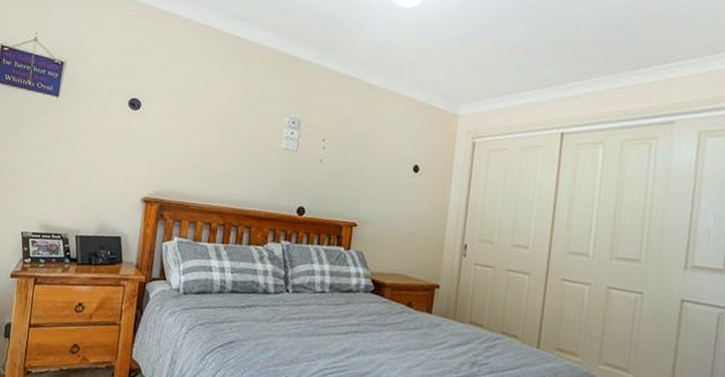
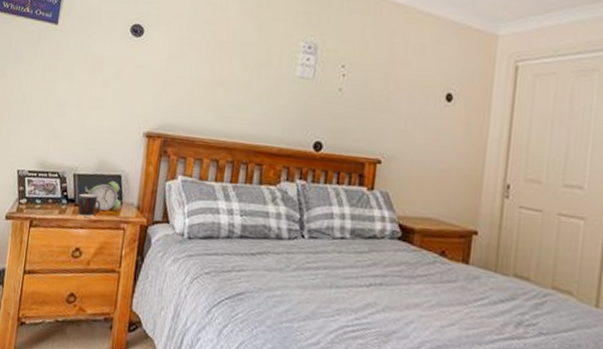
mug: none [79,253,102,276] -> present [77,193,101,218]
alarm clock: none [86,242,124,270] -> present [84,181,125,212]

